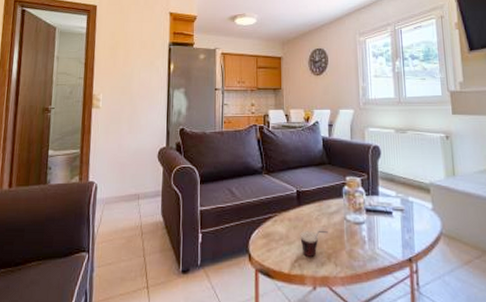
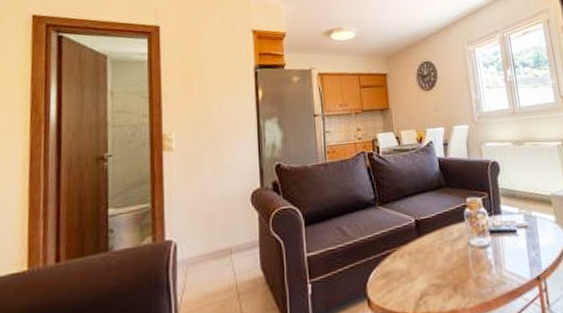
cup: present [300,230,328,257] -> none [422,260,452,292]

